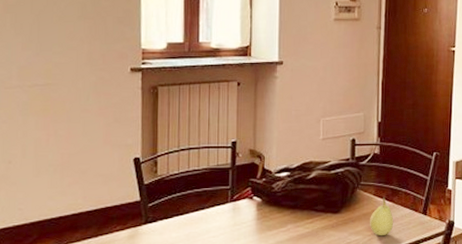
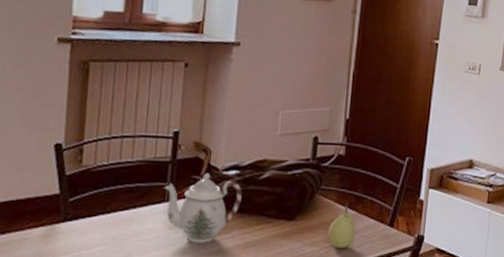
teapot: none [227,176,293,237] -> present [164,173,242,243]

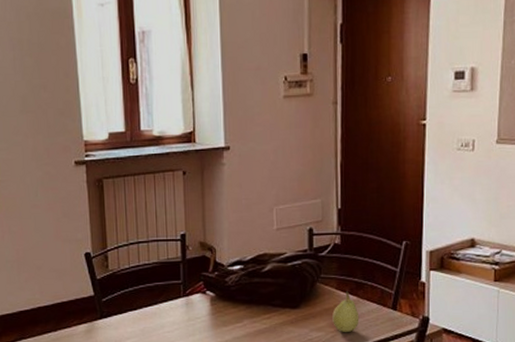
teapot: present [164,173,242,243] -> none [179,269,248,332]

